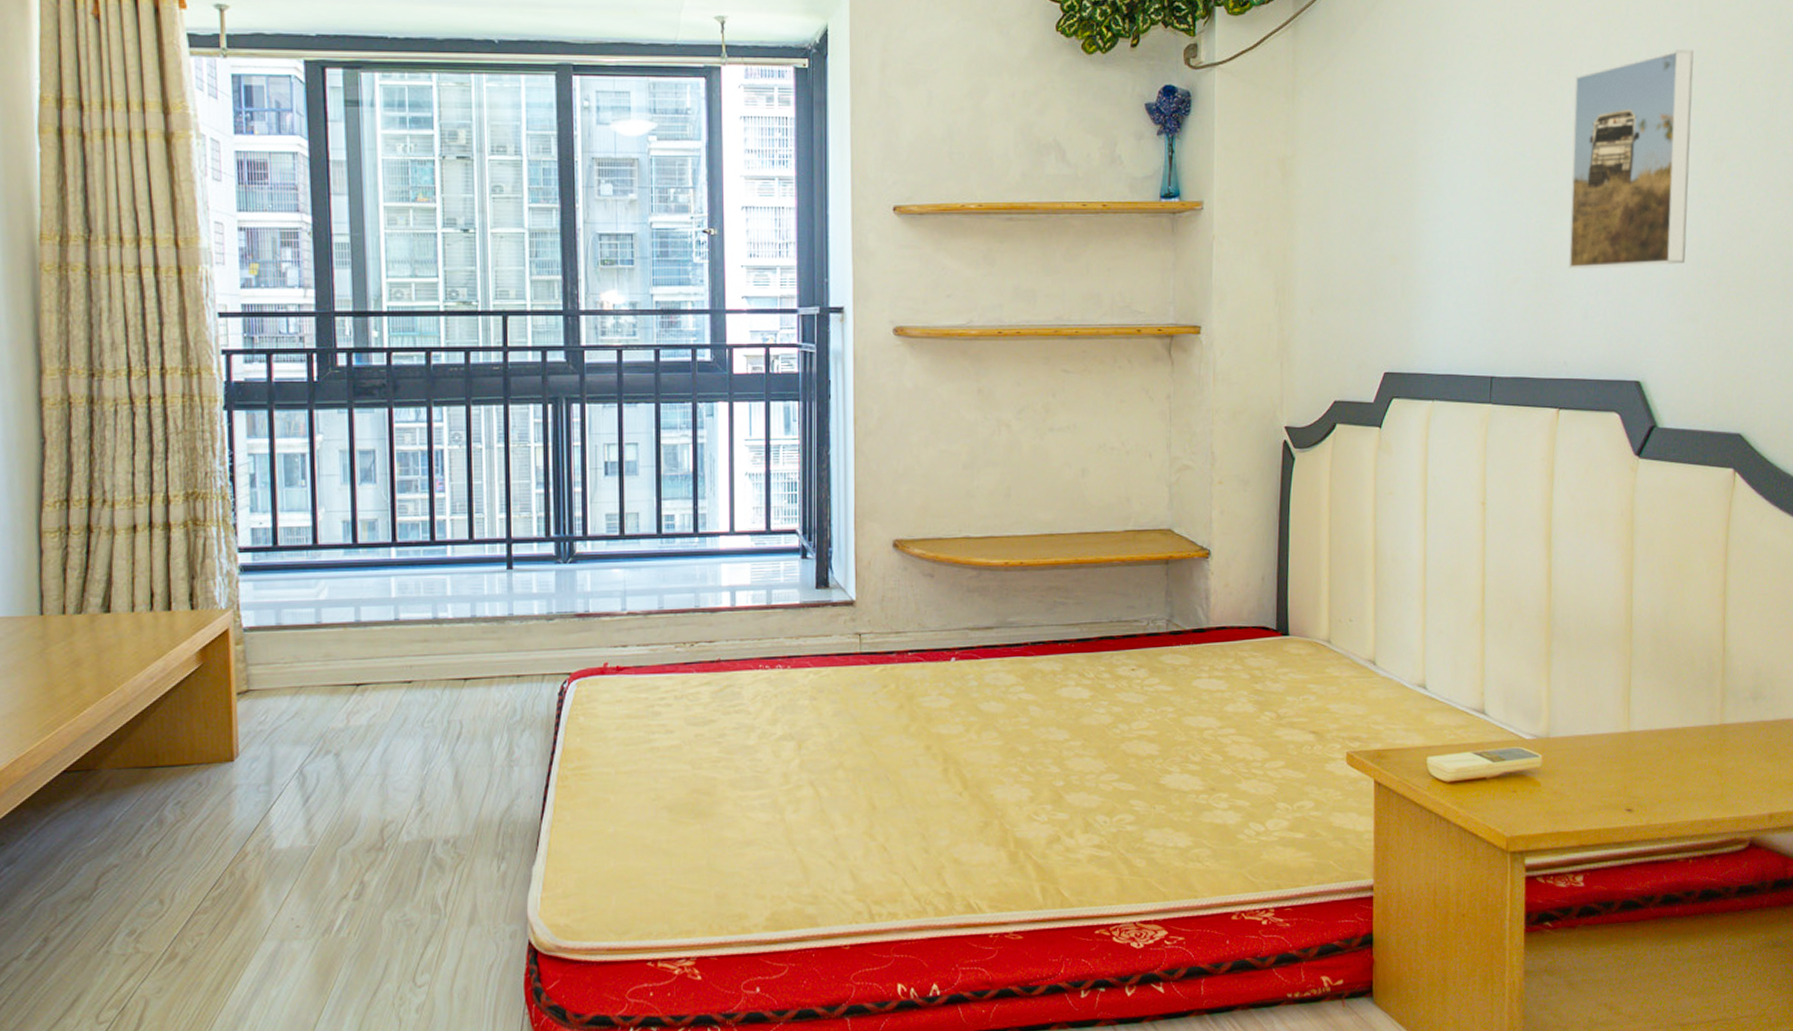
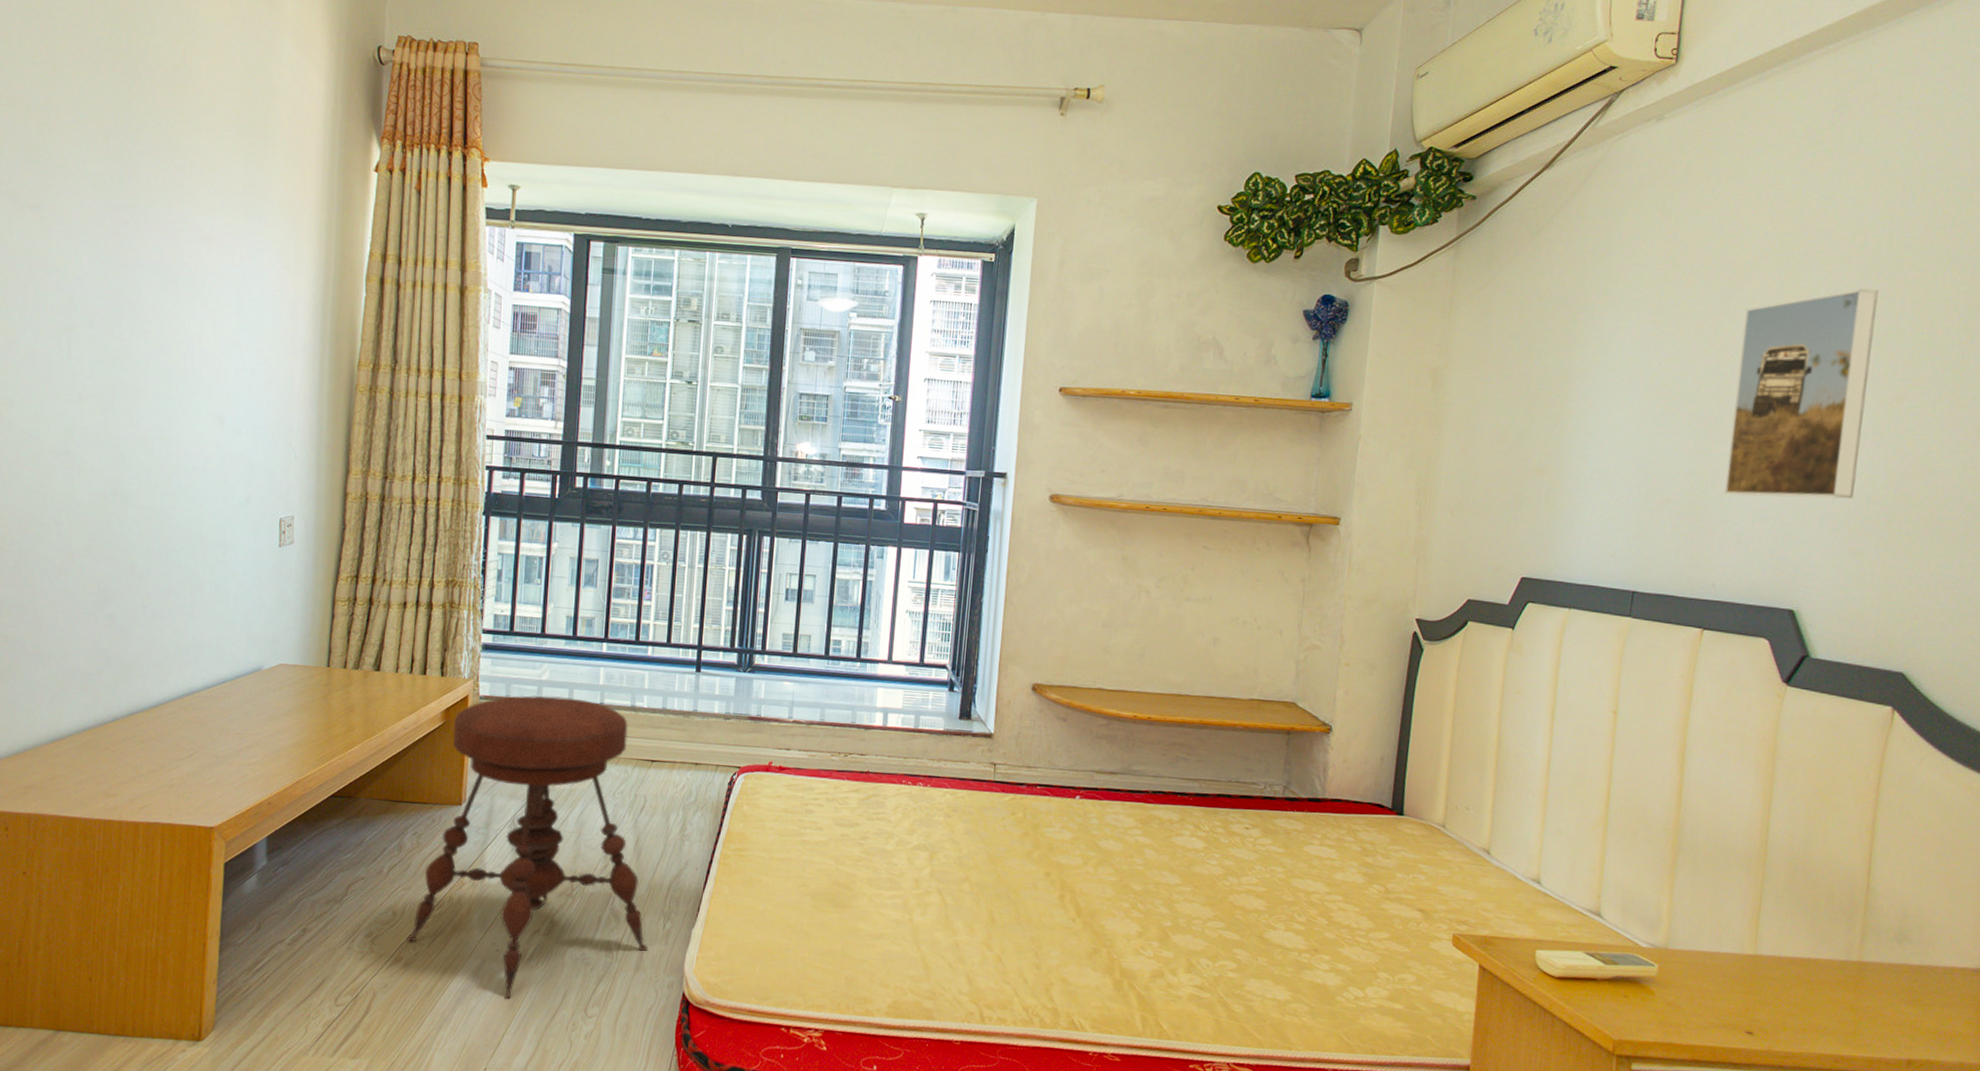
stool: none [181,616,481,983] -> present [407,695,647,1000]

